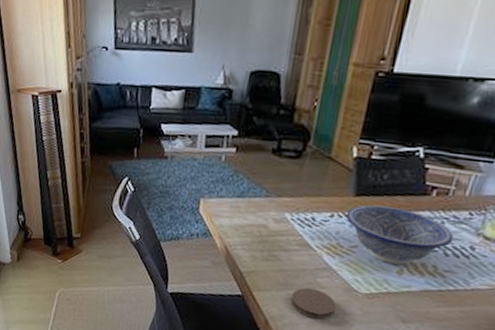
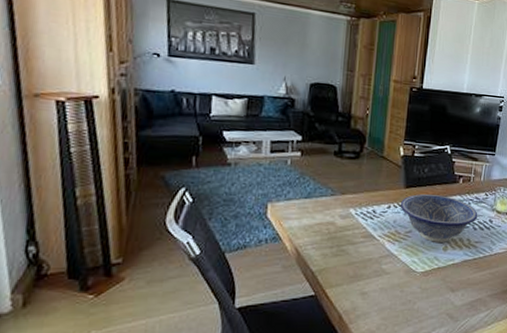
coaster: present [290,287,336,320] -> none [361,275,400,304]

